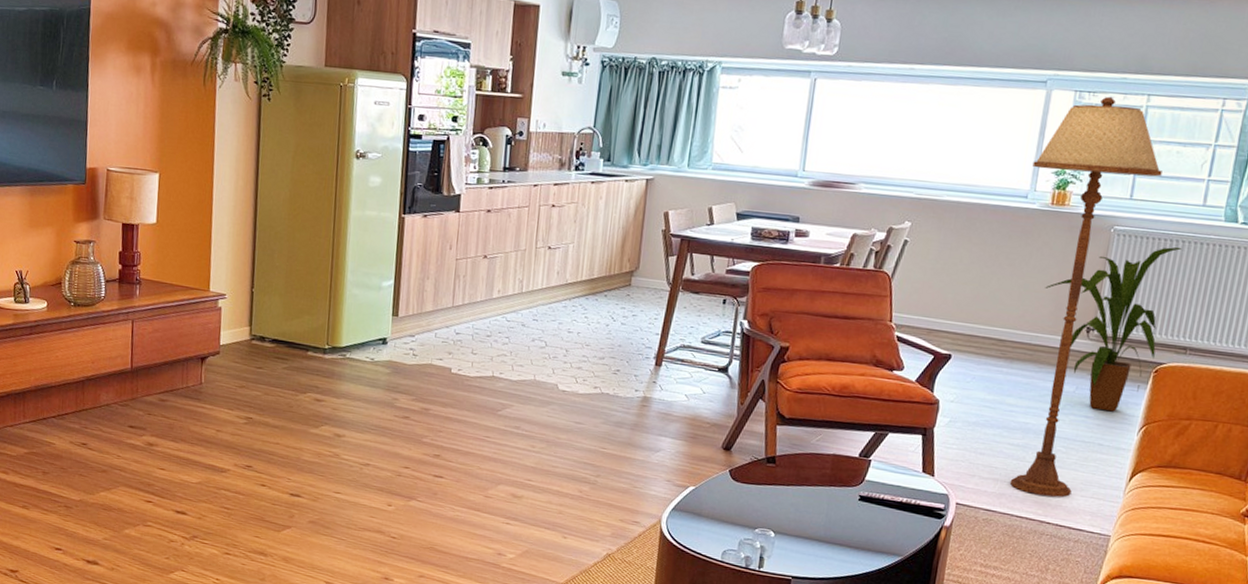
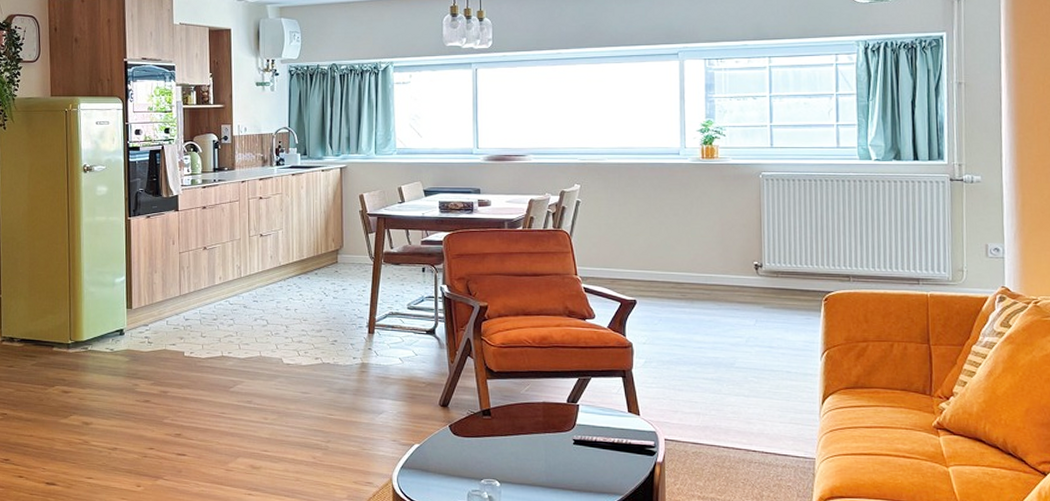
floor lamp: present [1009,97,1162,498] -> none [679,62,795,425]
house plant: present [1045,247,1182,412] -> none [710,185,826,340]

